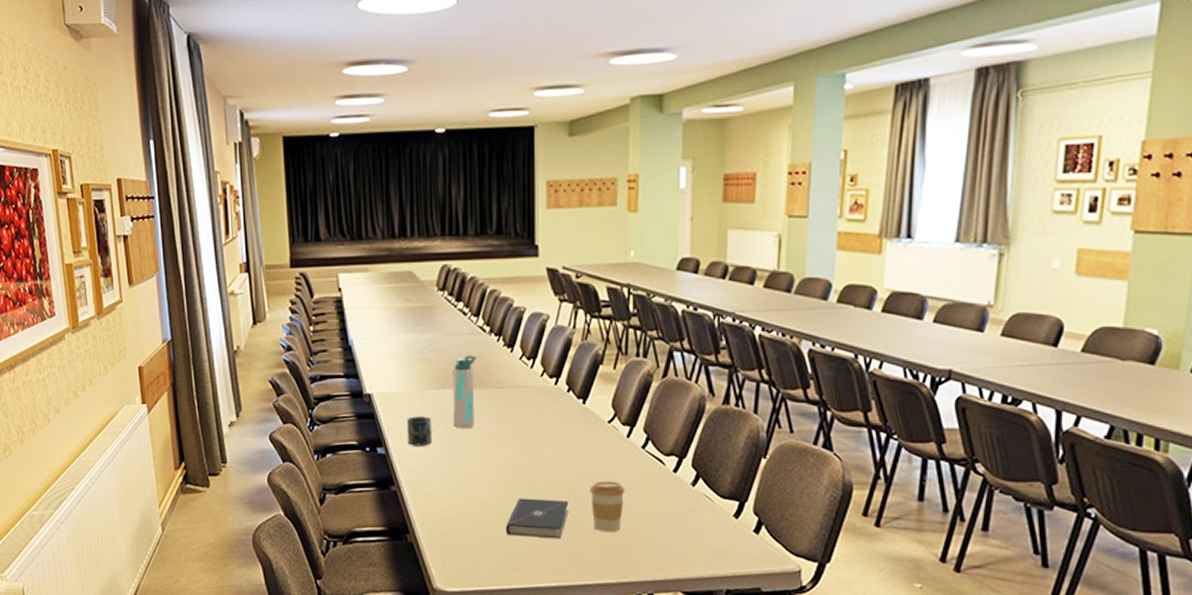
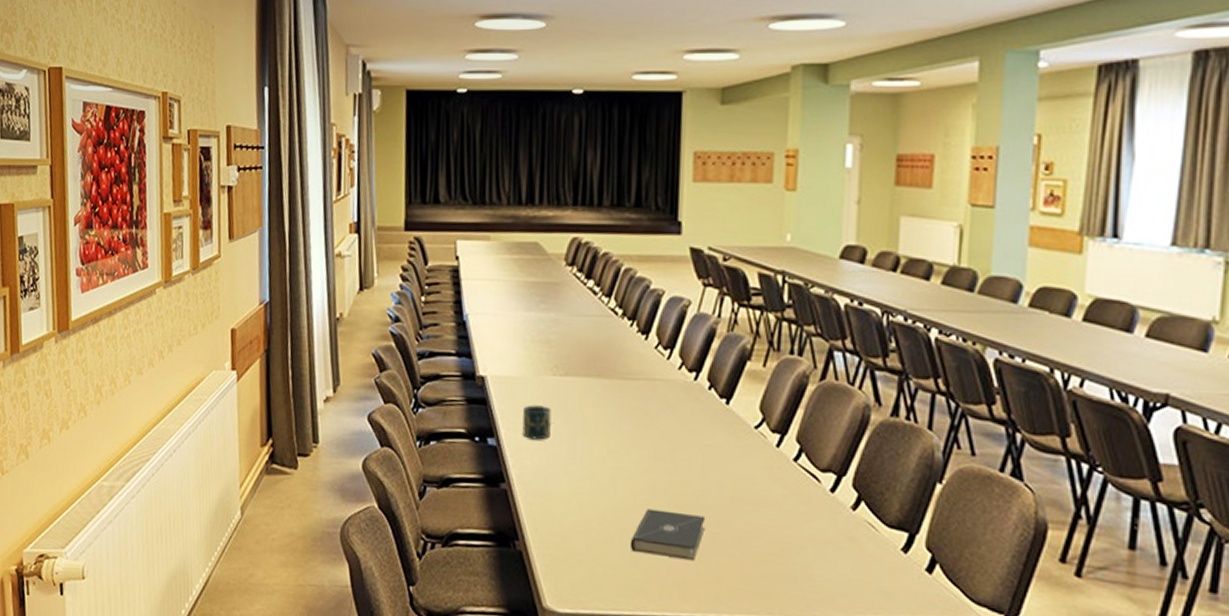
water bottle: present [452,356,476,429] -> none [575,340,606,424]
coffee cup: present [589,481,626,533] -> none [730,495,773,558]

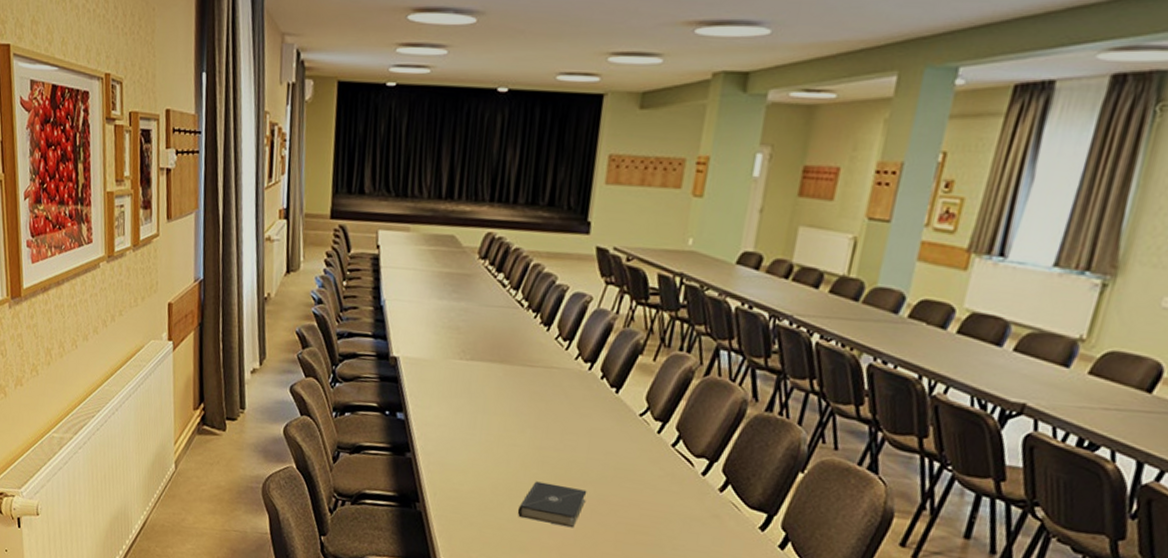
cup: present [522,405,552,440] -> none [428,385,456,417]

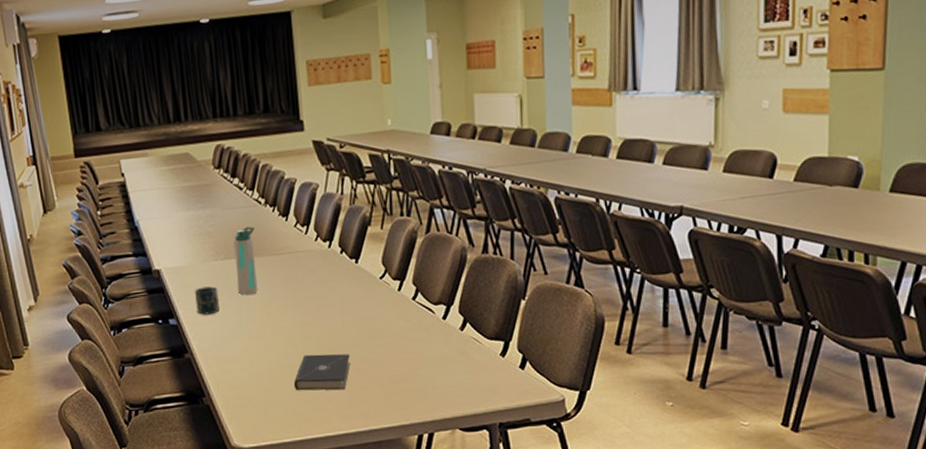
cup: none [428,385,456,417] -> present [195,286,220,315]
water bottle: none [477,329,511,404] -> present [233,227,259,296]

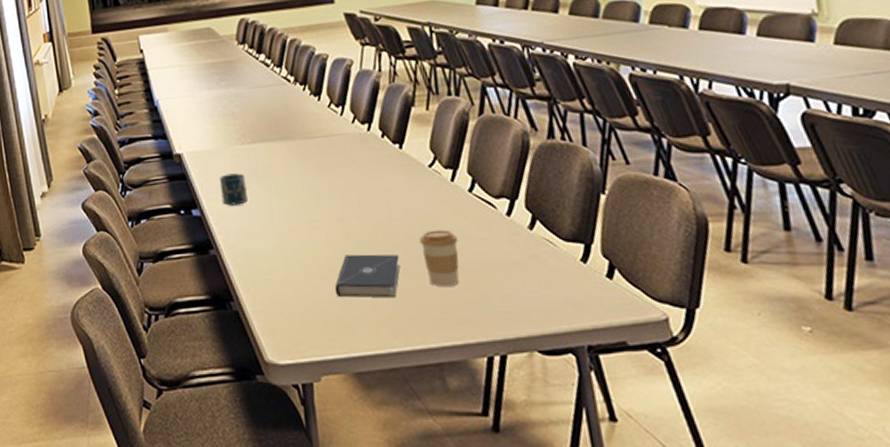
water bottle: present [233,227,259,296] -> none [261,107,291,184]
coffee cup: none [368,332,401,380] -> present [419,229,460,288]

